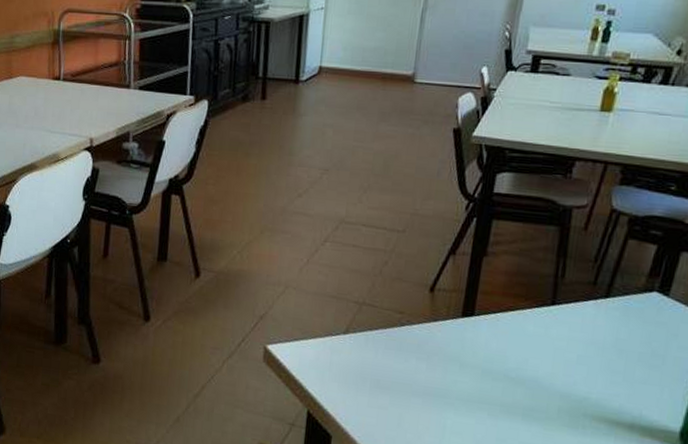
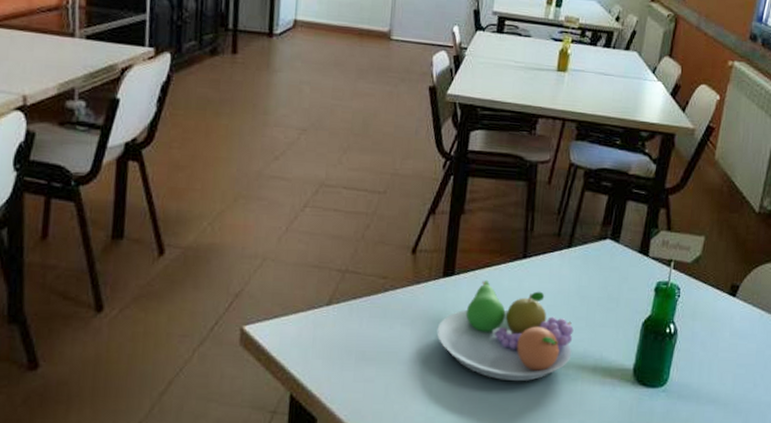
fruit bowl: none [453,323,608,430] -> present [437,279,574,382]

